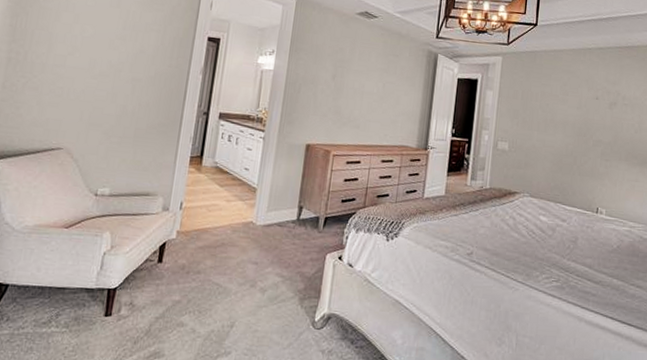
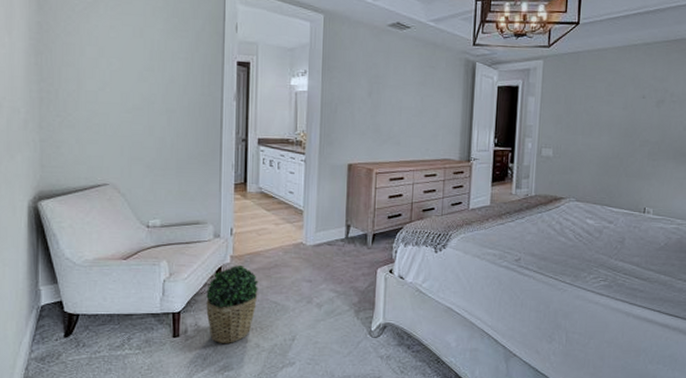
potted plant: none [143,241,203,327] -> present [206,264,258,343]

